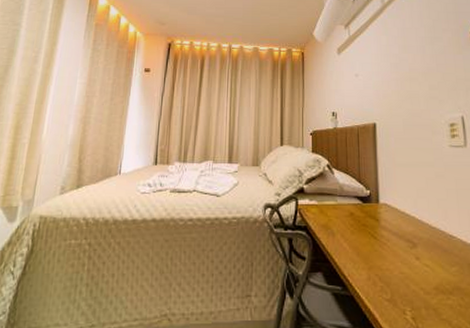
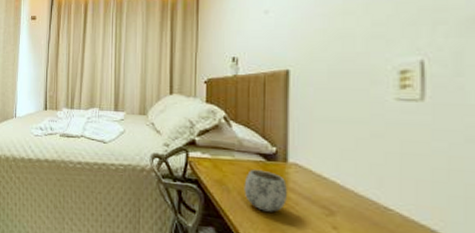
mug: none [346,211,380,250] -> present [244,169,287,212]

